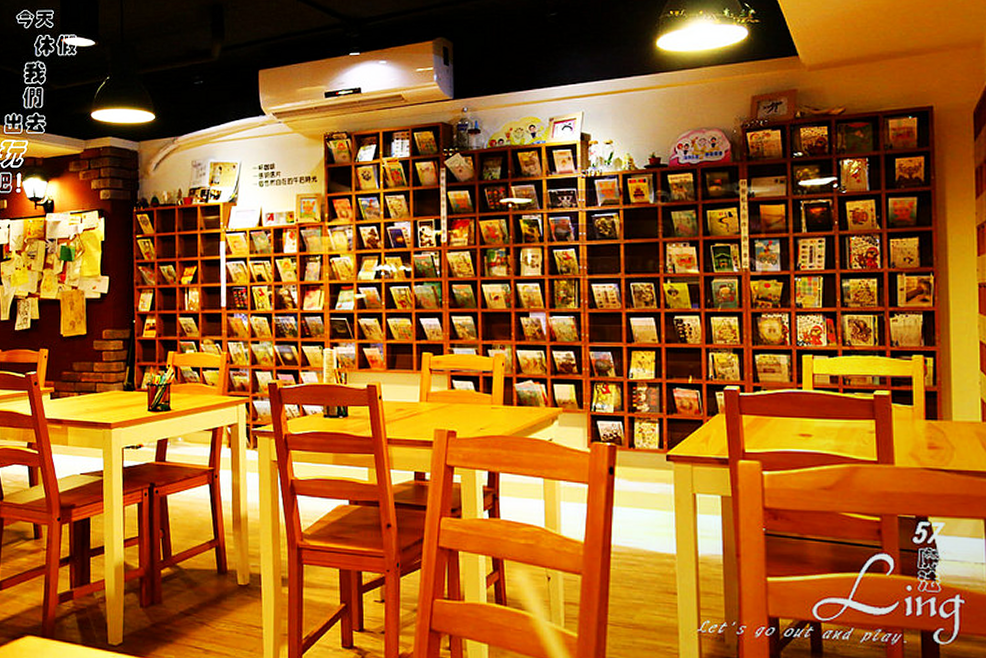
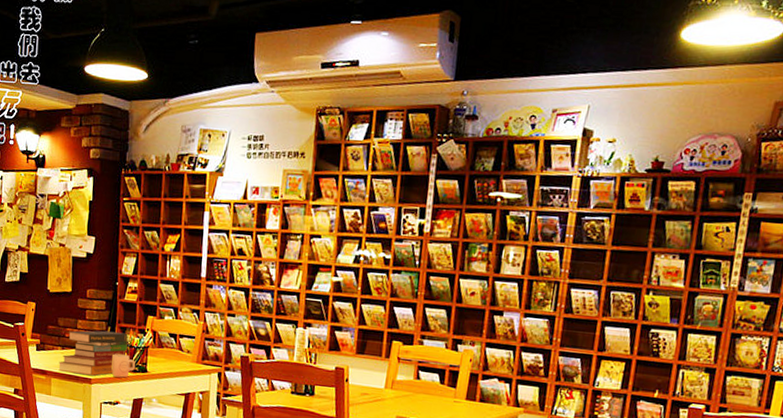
books: none [75,371,156,420] -> present [58,330,133,376]
mug: none [132,394,158,419] -> present [111,354,136,378]

